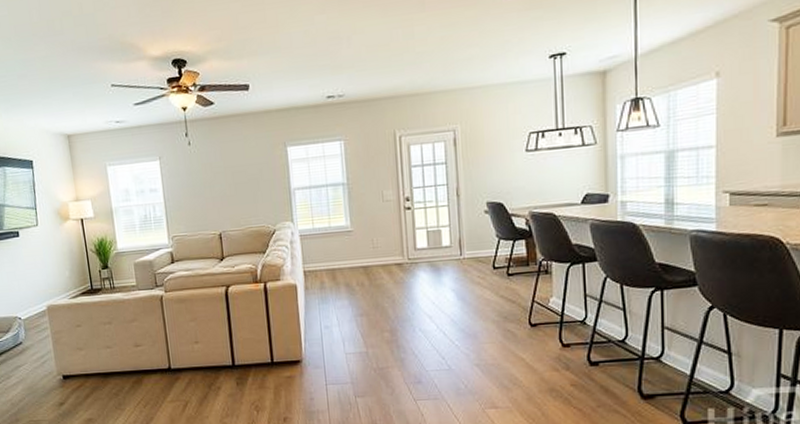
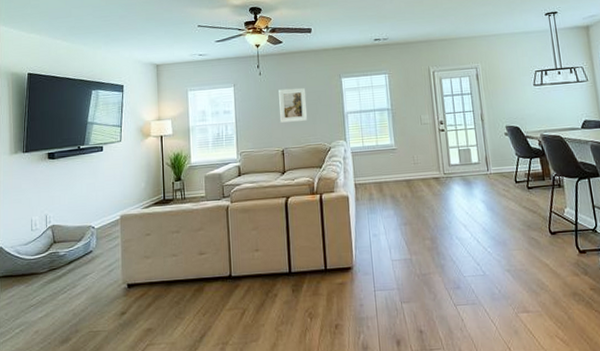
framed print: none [212,159,248,202] -> present [279,87,308,123]

